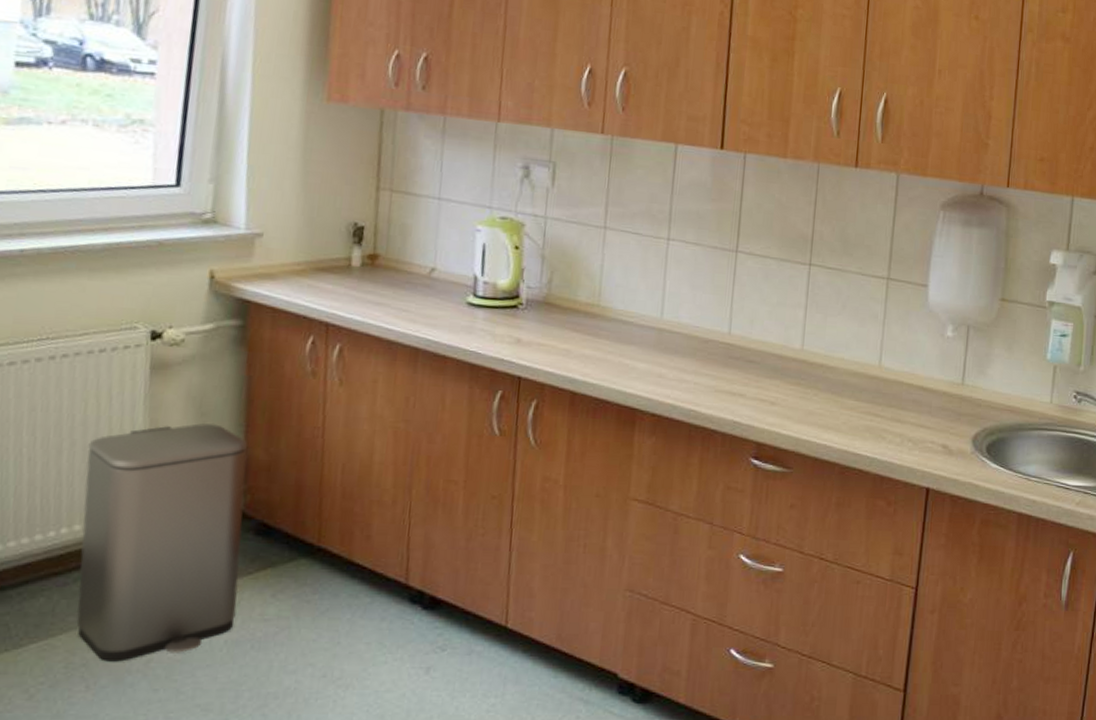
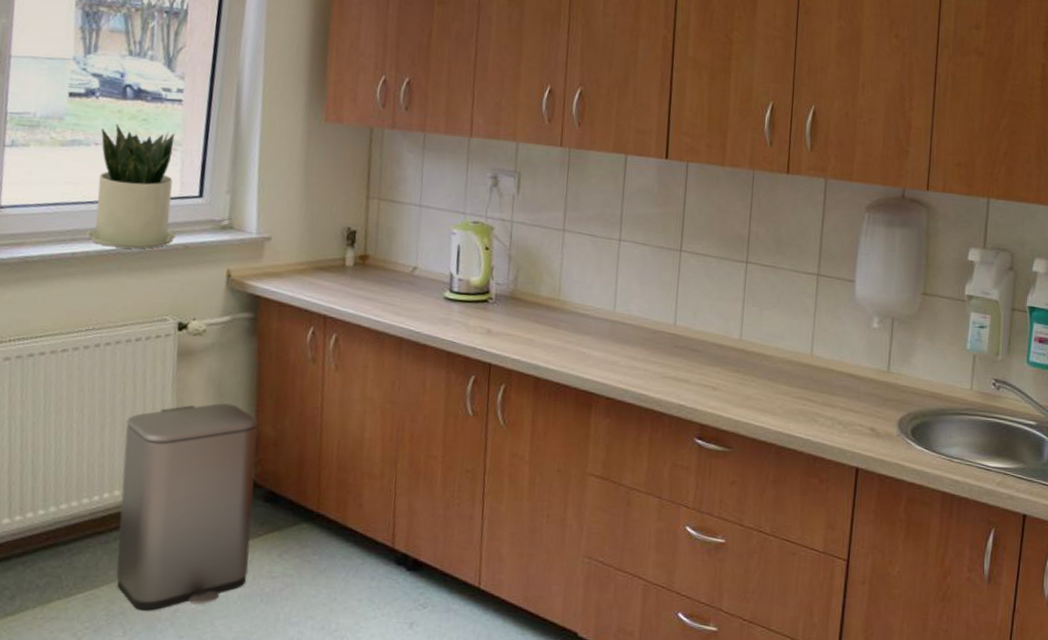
planter: none [37,99,148,246] -> present [86,123,176,249]

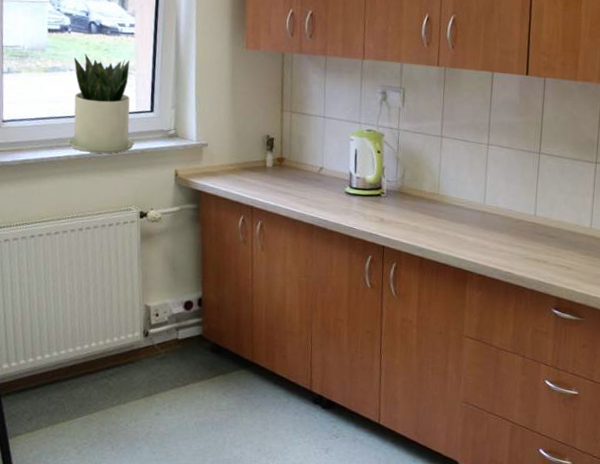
pedal bin: present [116,403,259,611] -> none [104,275,204,432]

